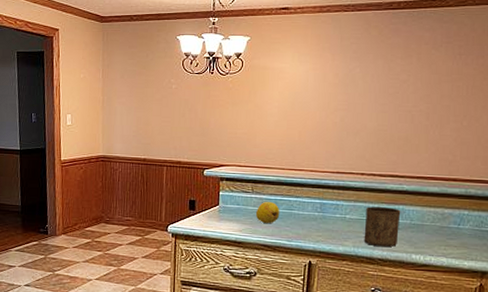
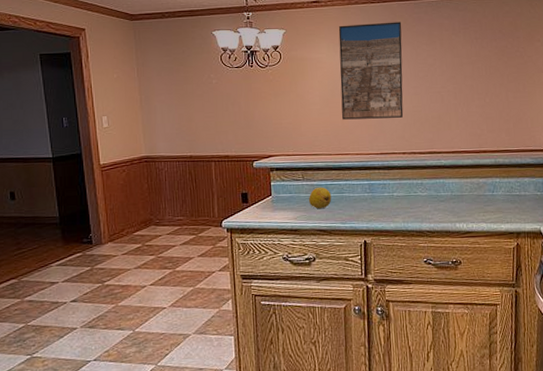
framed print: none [300,32,376,136] -> present [338,22,404,120]
cup: present [364,207,401,248] -> none [411,182,443,220]

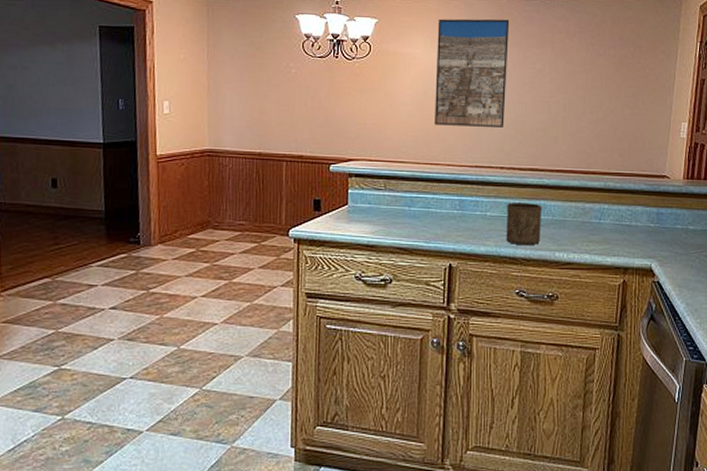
fruit: present [308,187,332,208] -> none [389,199,416,223]
cup: none [411,182,443,220] -> present [506,203,543,246]

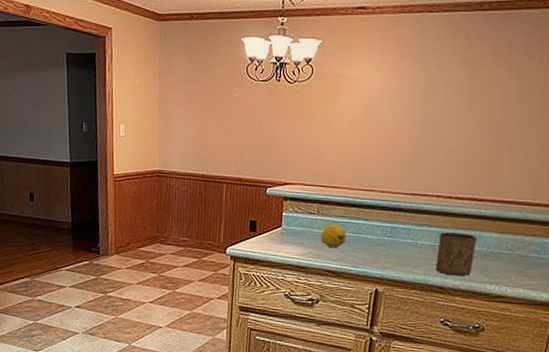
fruit: none [389,199,416,223] -> present [320,223,347,248]
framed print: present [435,18,510,127] -> none [372,37,463,154]

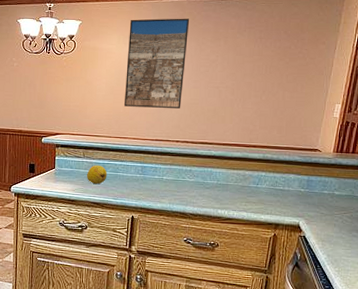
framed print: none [372,37,463,154] -> present [124,18,190,108]
cup: present [435,232,478,277] -> none [178,169,209,204]

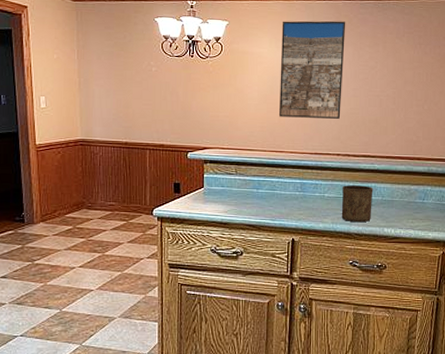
fruit: present [86,165,107,184] -> none [239,182,263,203]
cup: none [178,169,209,204] -> present [341,185,373,223]

